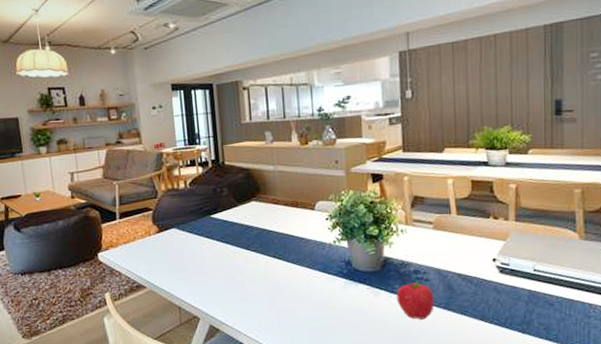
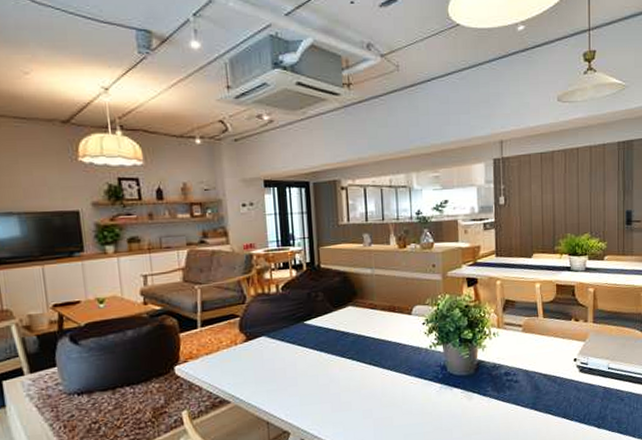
fruit: present [396,281,434,320] -> none [488,383,523,421]

